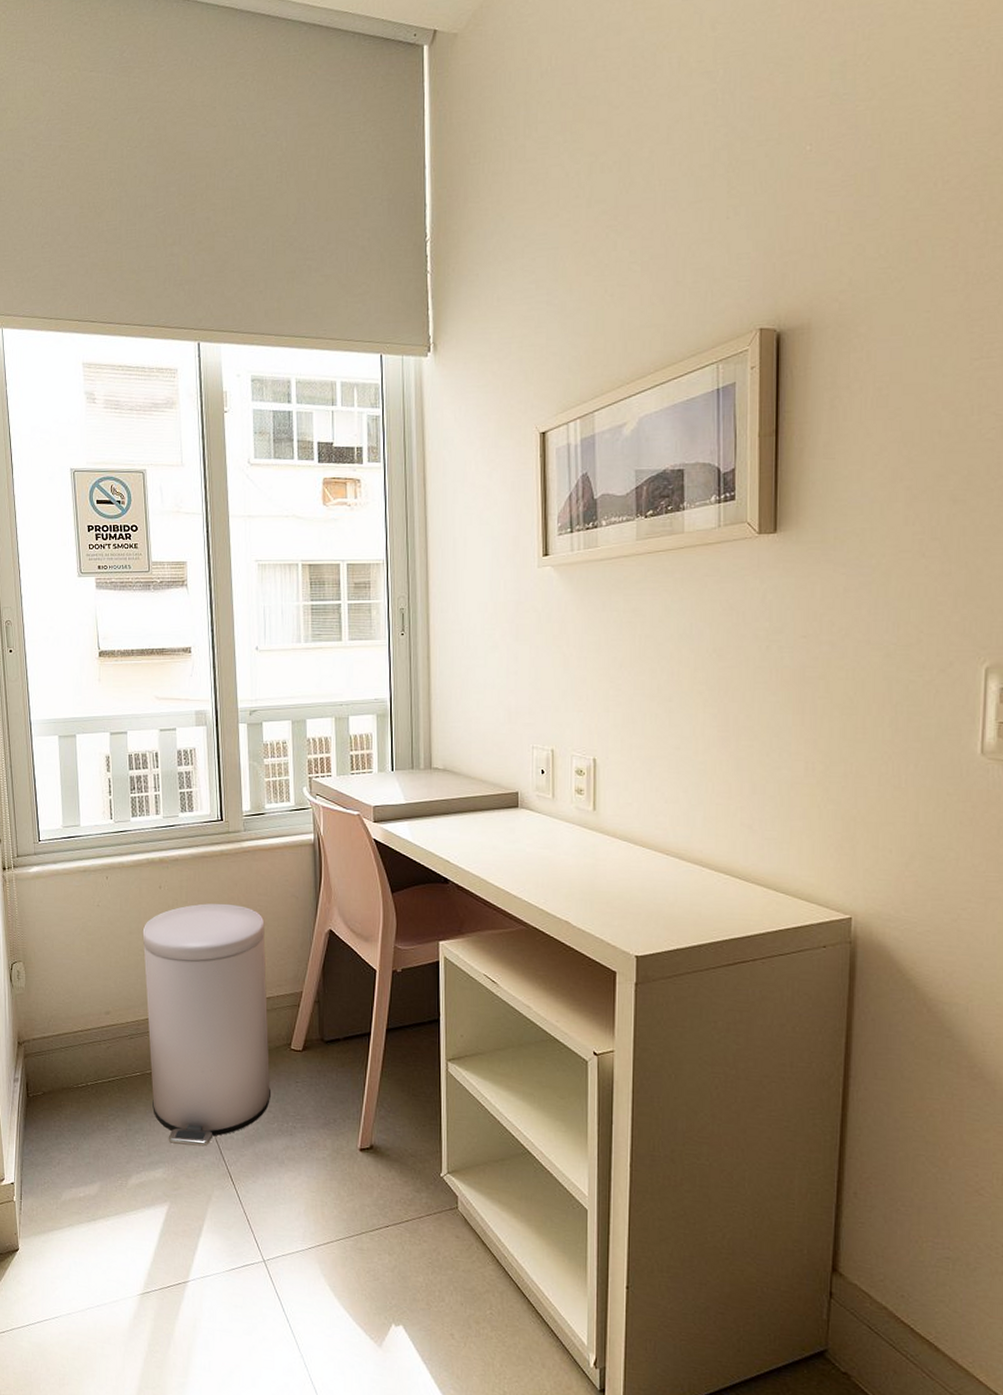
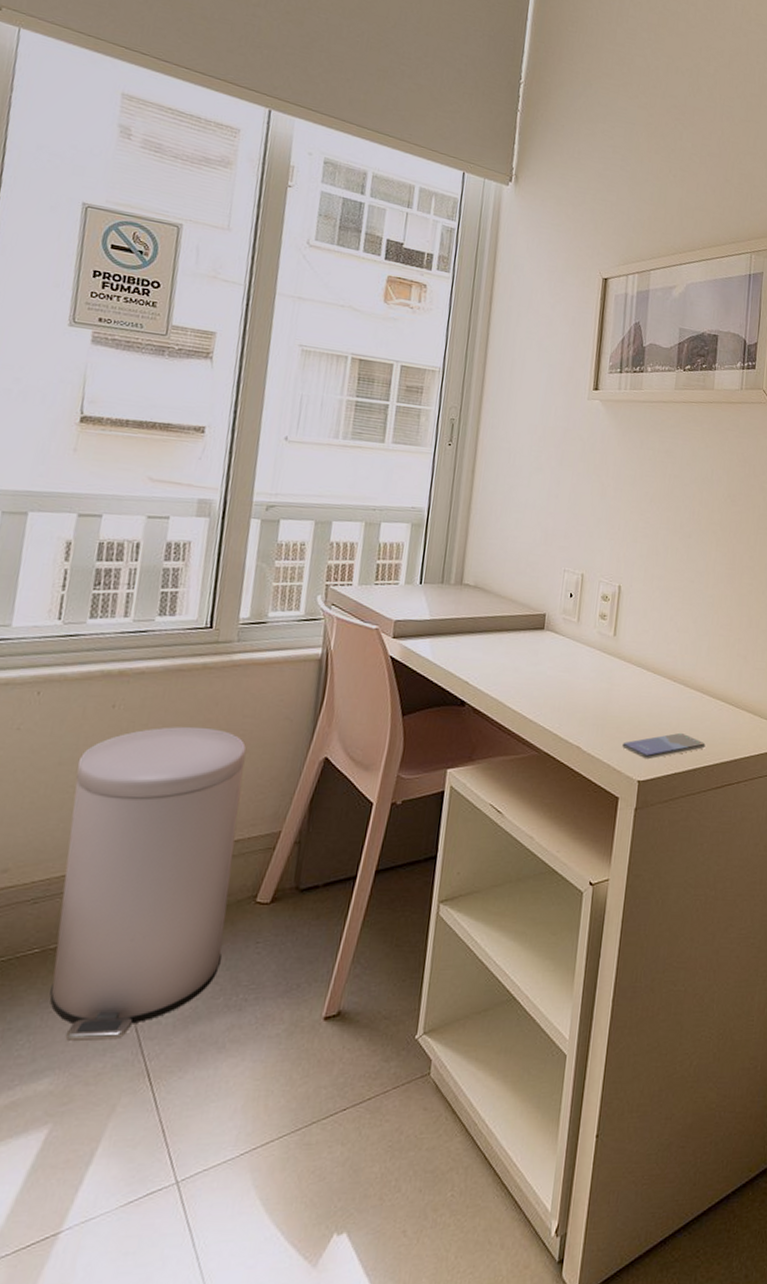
smartphone: none [615,907,711,935] -> present [622,732,706,760]

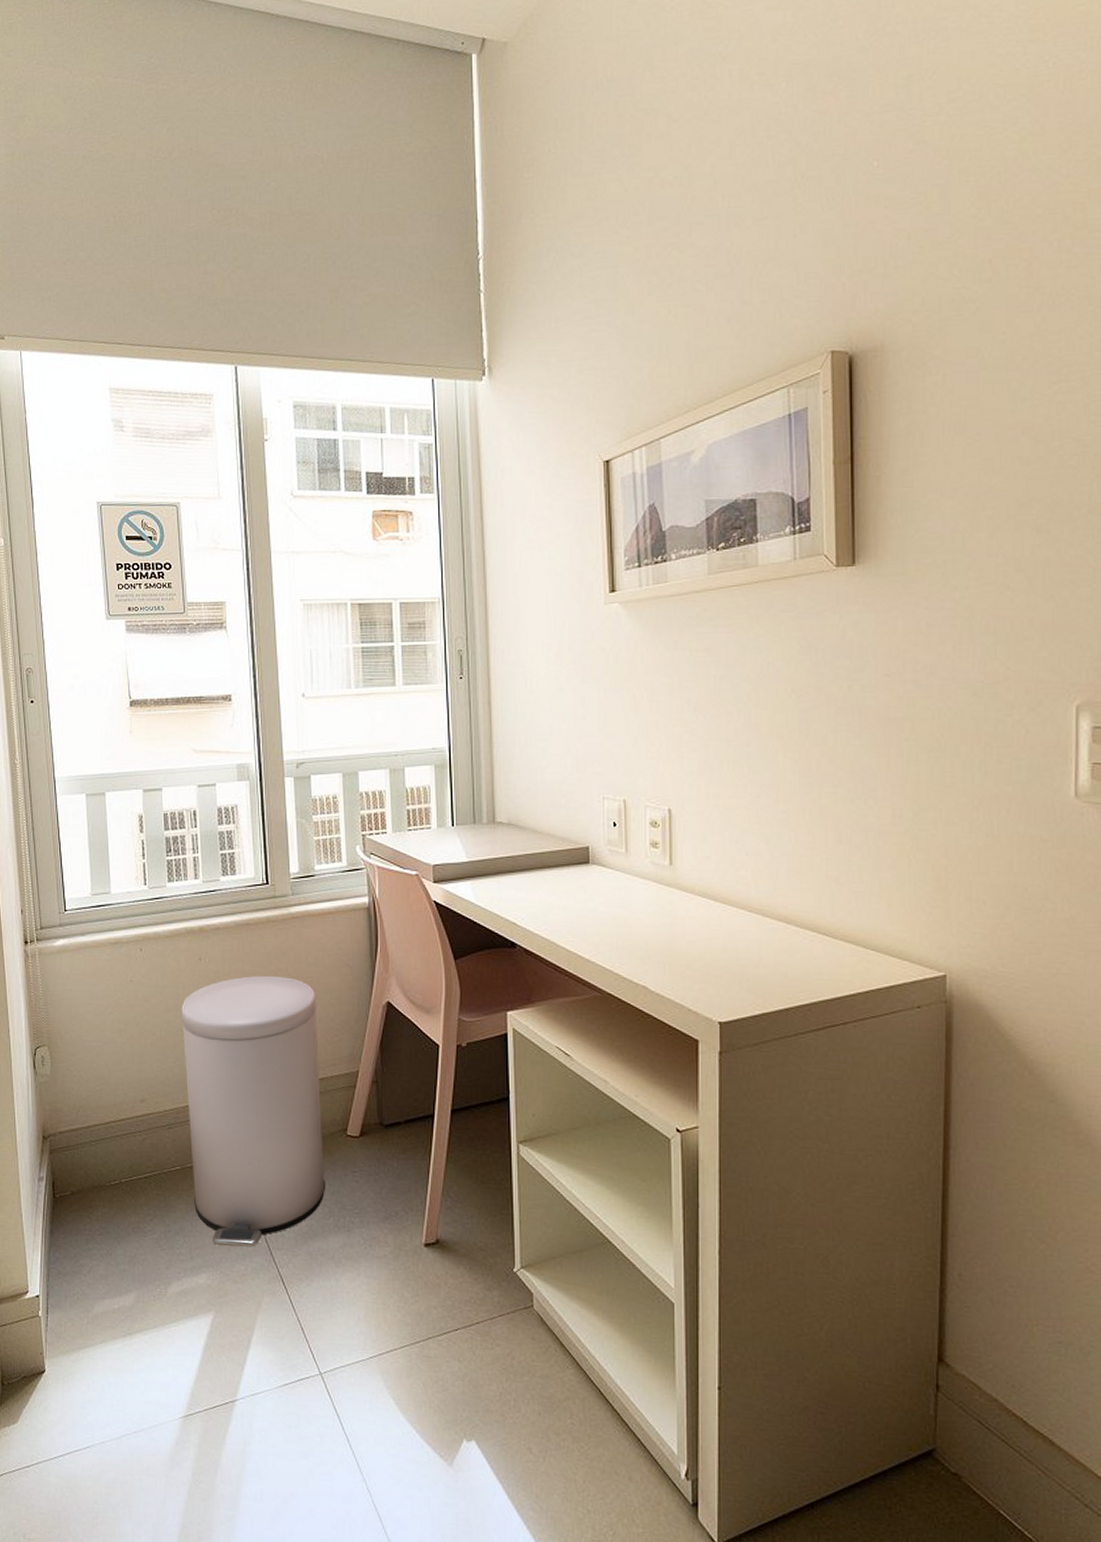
smartphone: present [622,732,706,760] -> none [695,968,798,999]

